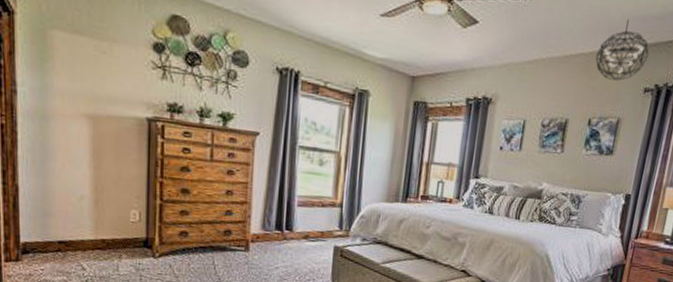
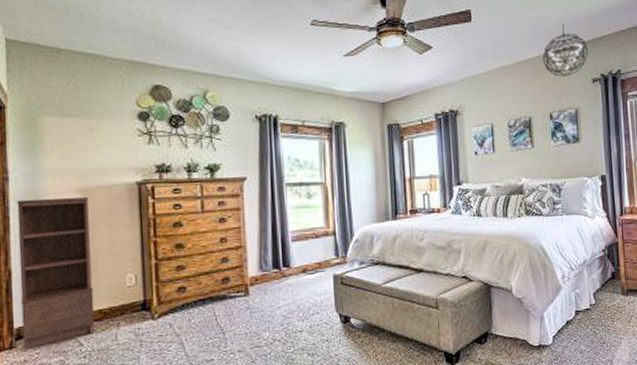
shelving unit: none [25,116,98,265] -> present [17,197,95,351]

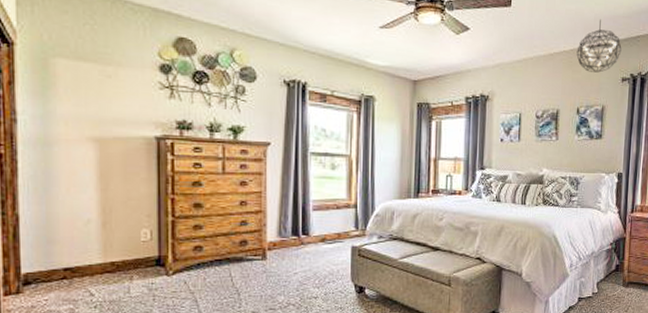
shelving unit: present [17,197,95,351] -> none [26,143,107,296]

